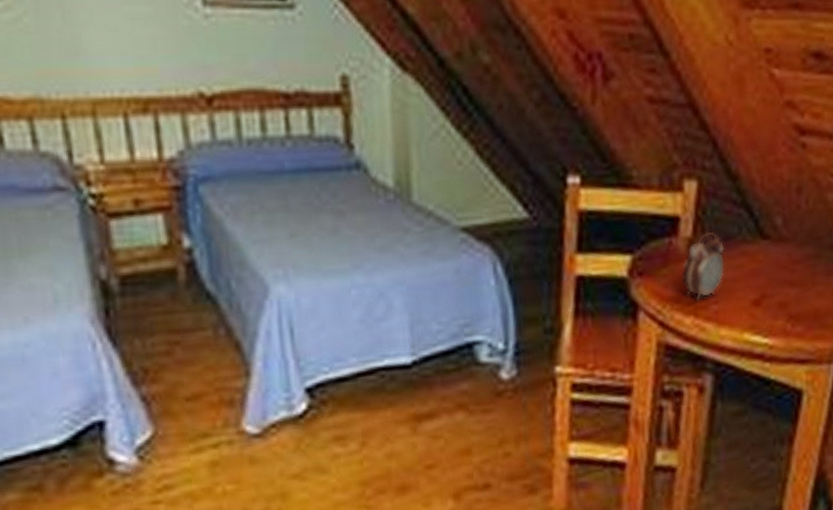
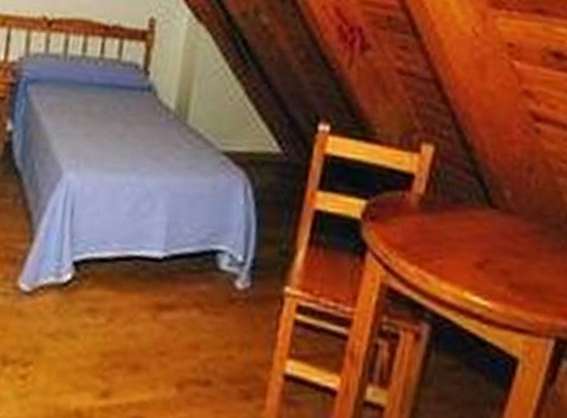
alarm clock: present [681,231,726,301] -> none [410,192,454,253]

